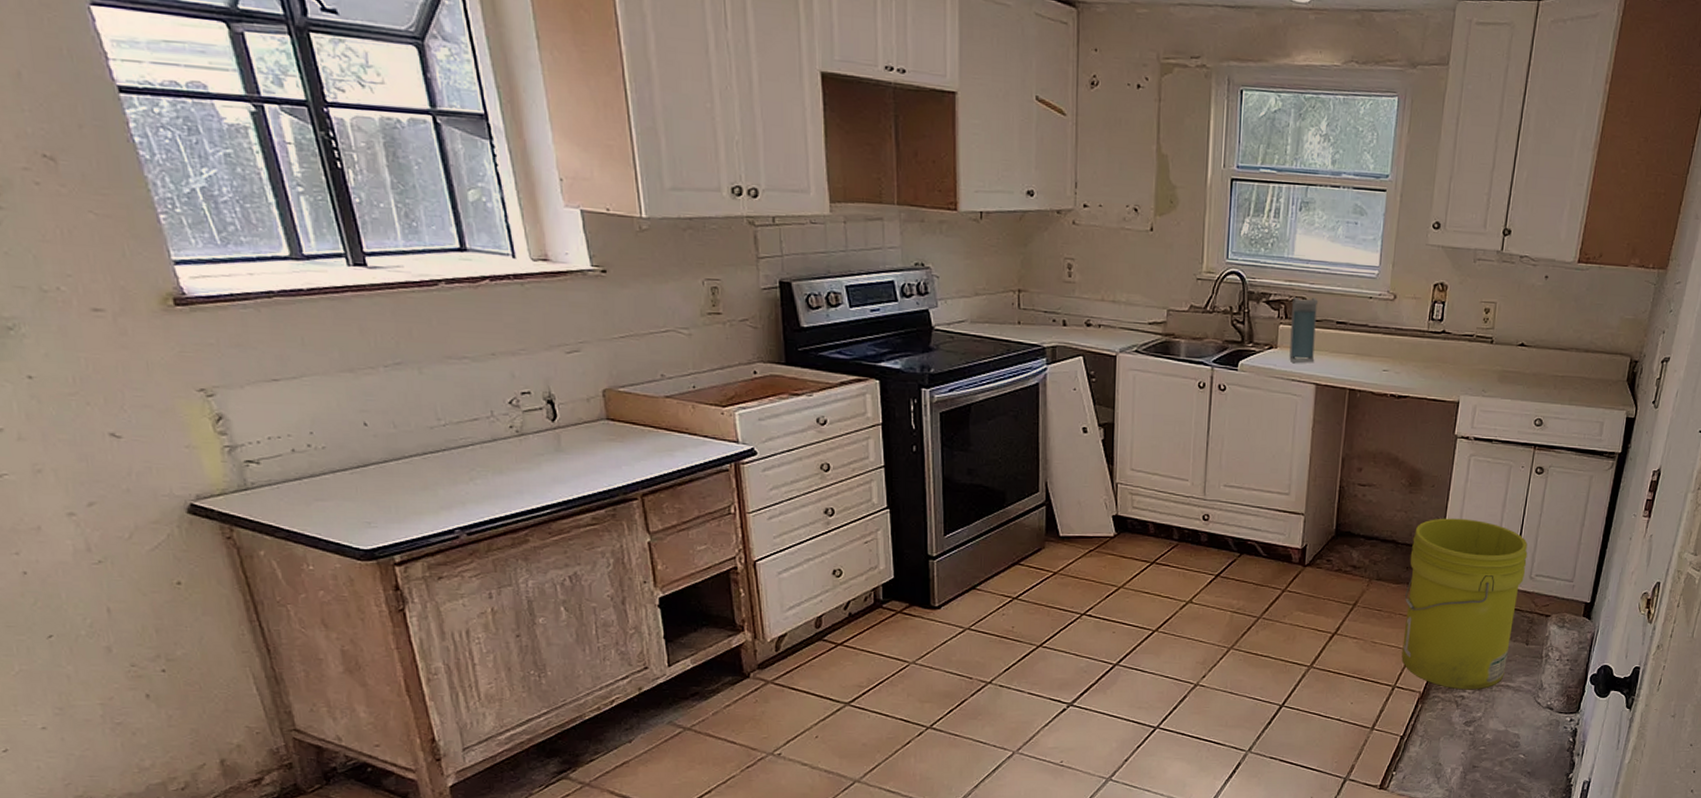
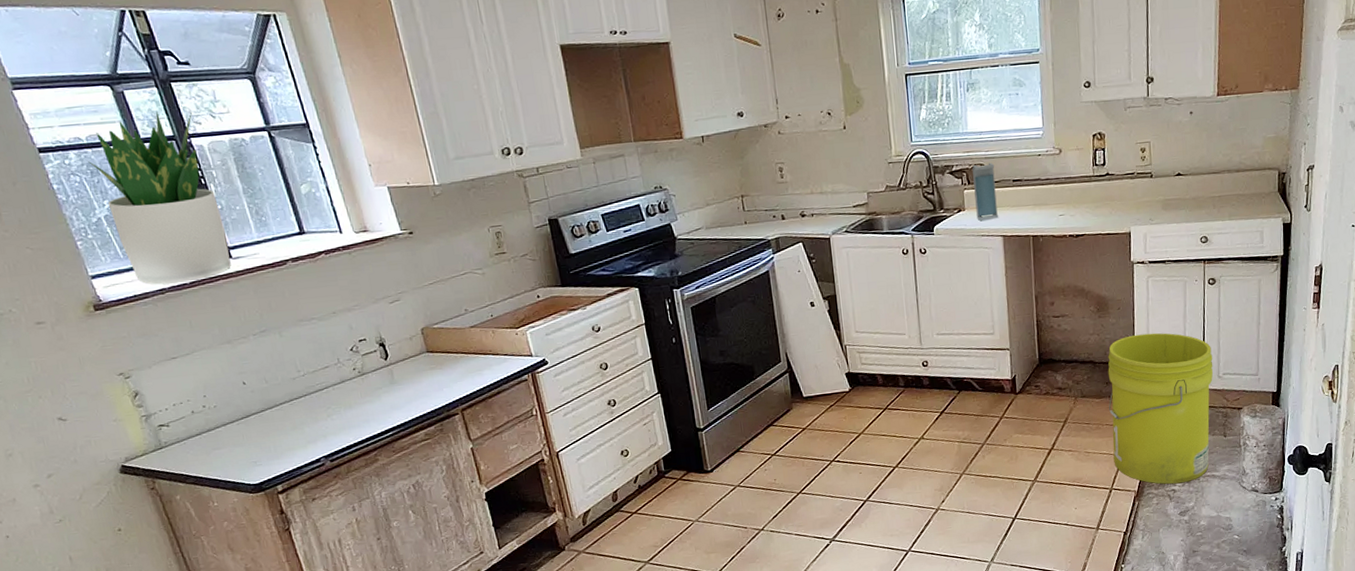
planter: none [184,66,365,288] -> present [86,111,231,285]

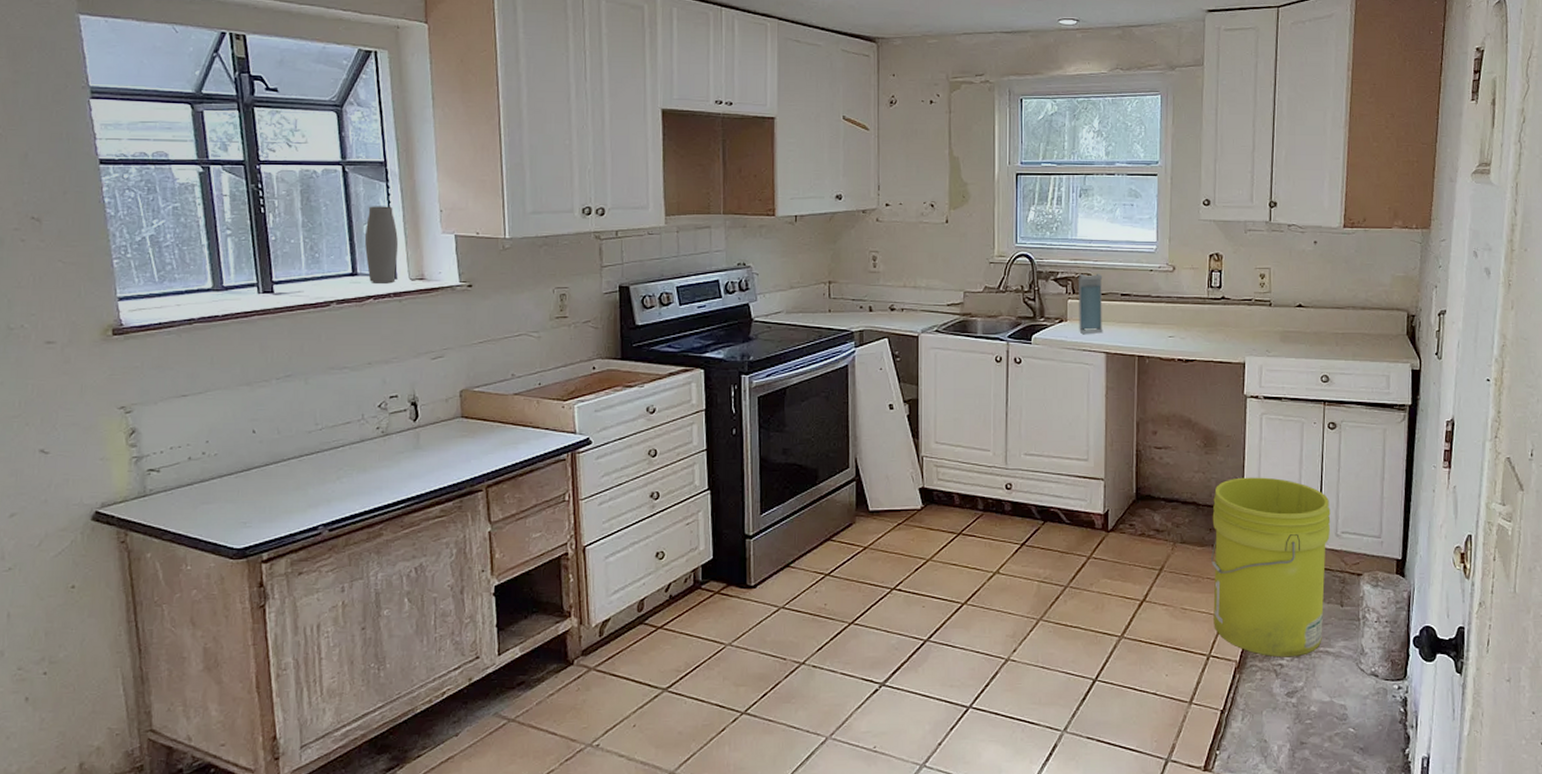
planter: present [86,111,231,285] -> none [146,135,273,314]
vase: none [301,165,342,240] -> present [364,206,399,284]

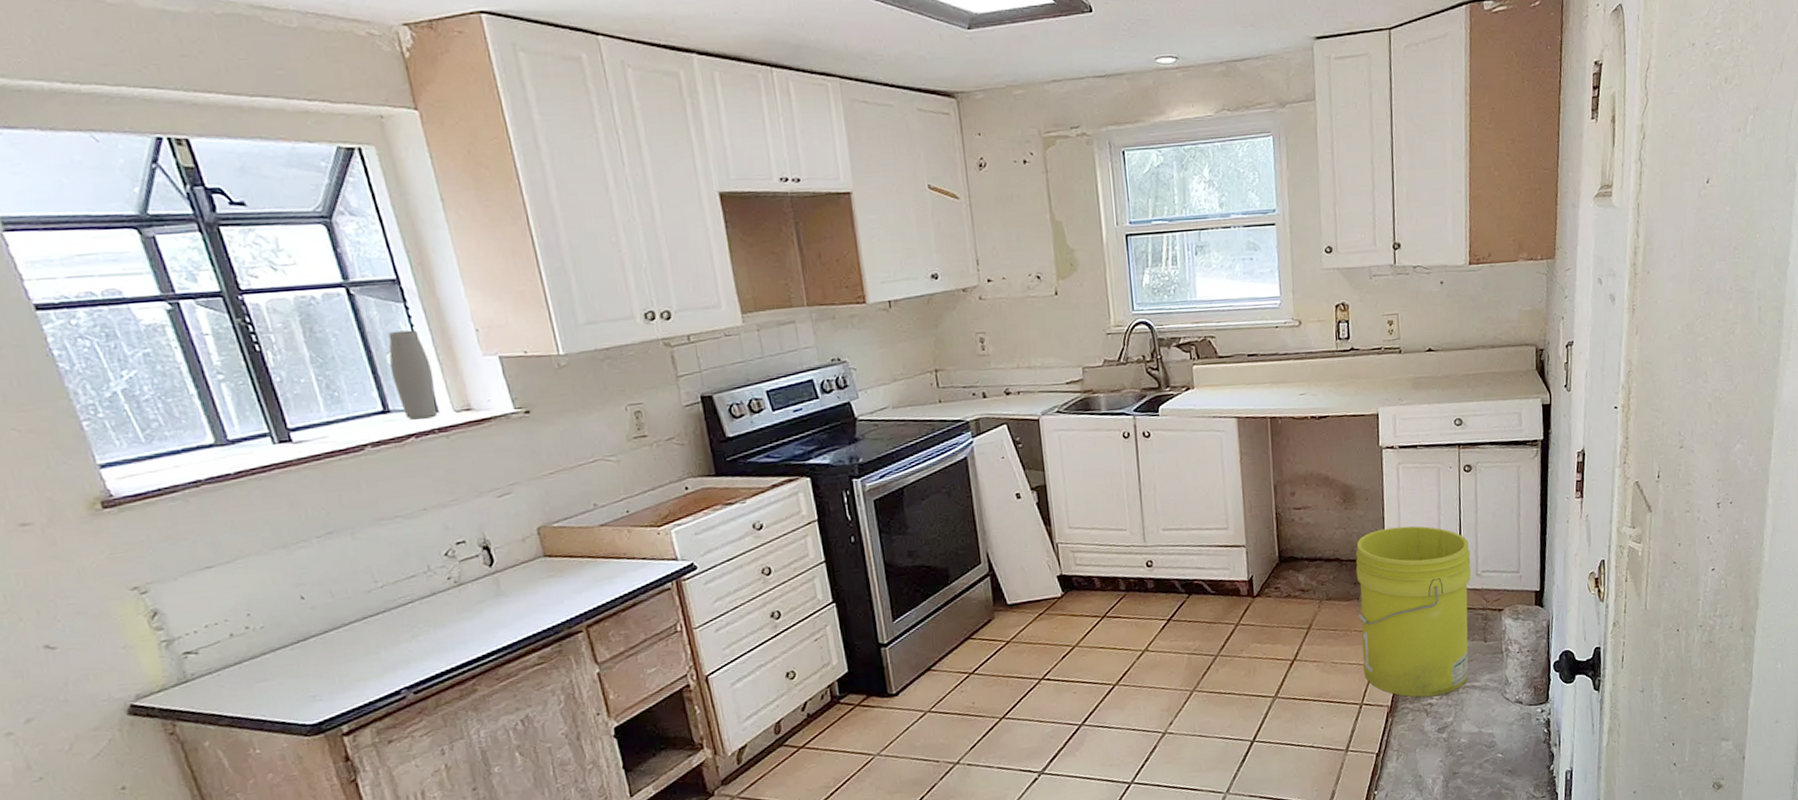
soap dispenser: present [1079,273,1103,335] -> none [1202,335,1233,401]

